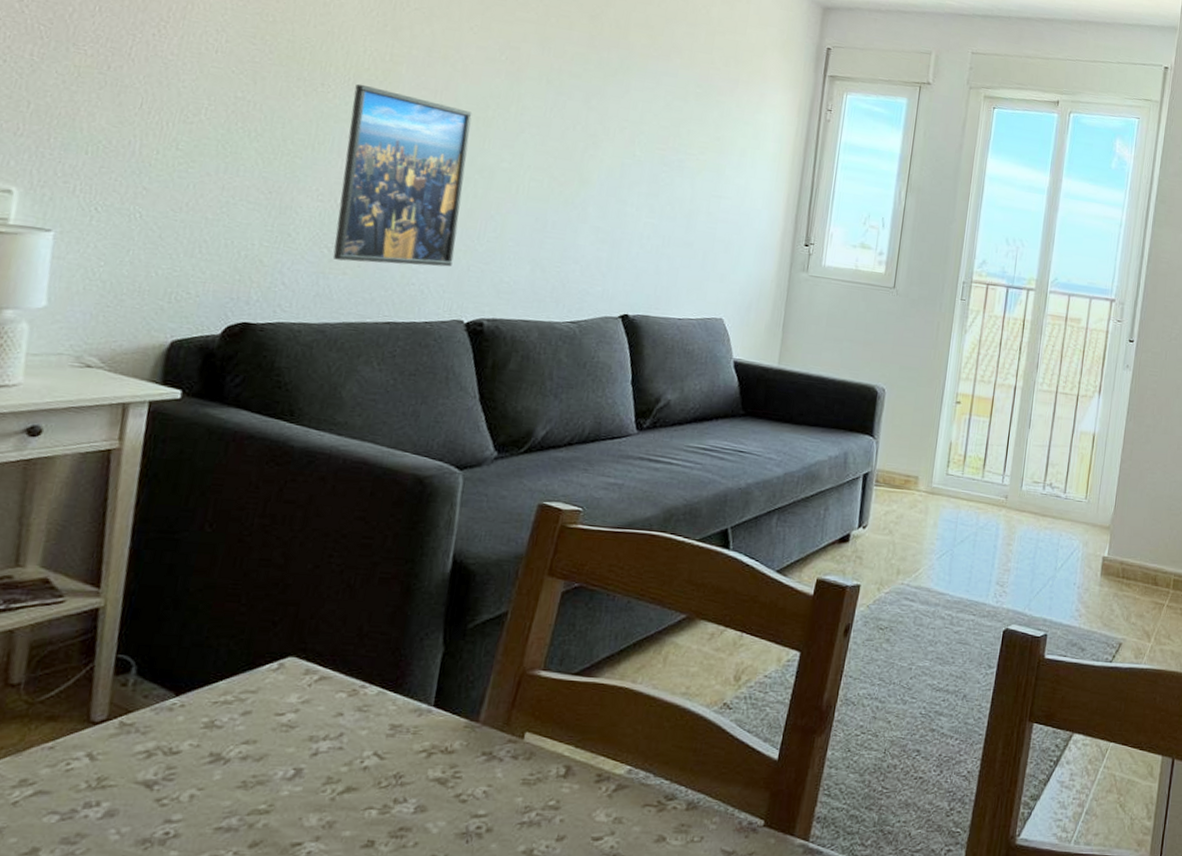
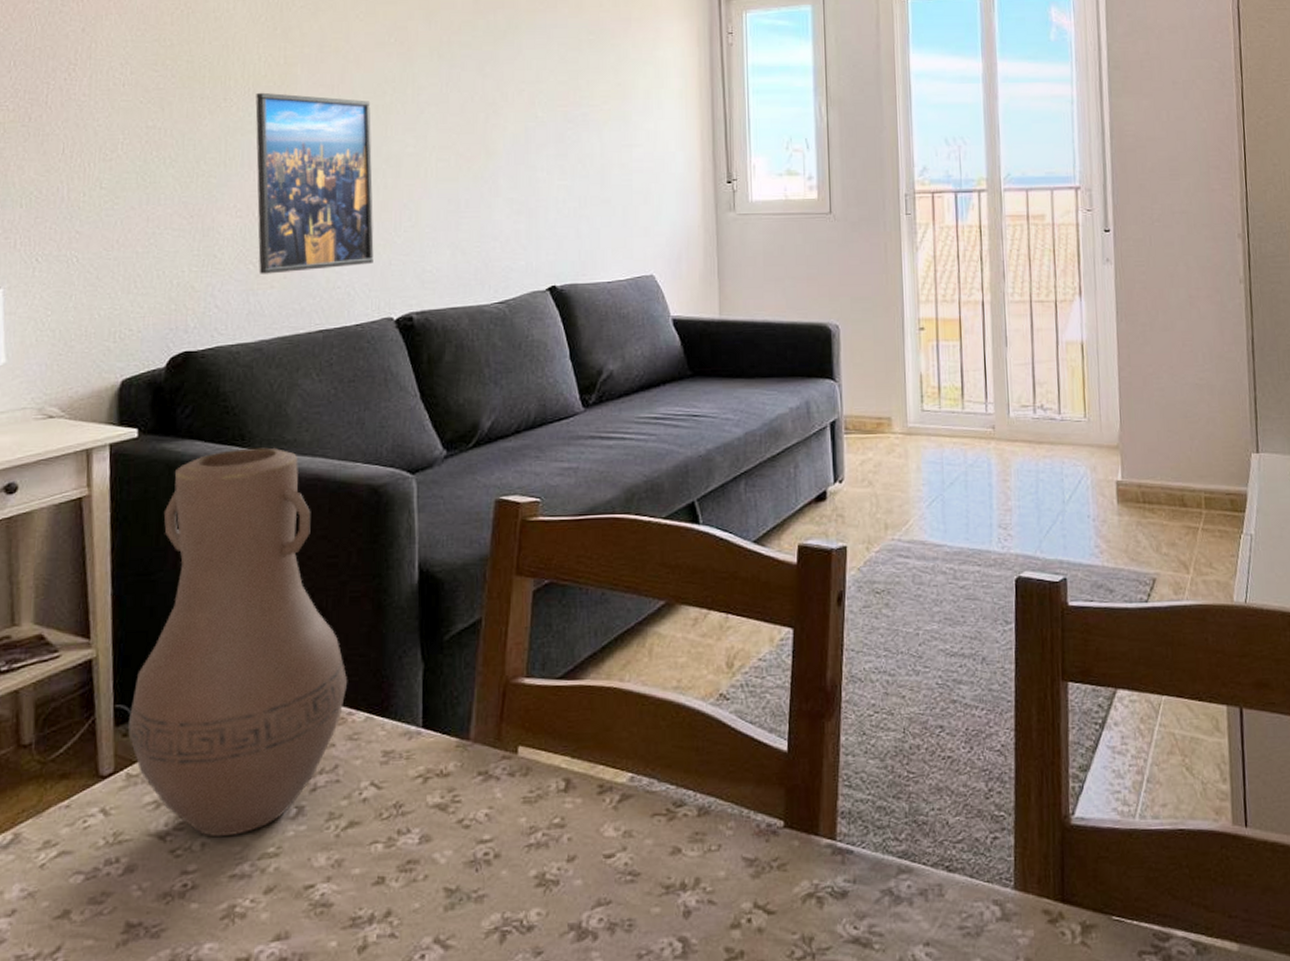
vase: none [128,423,366,791] -> present [128,447,348,837]

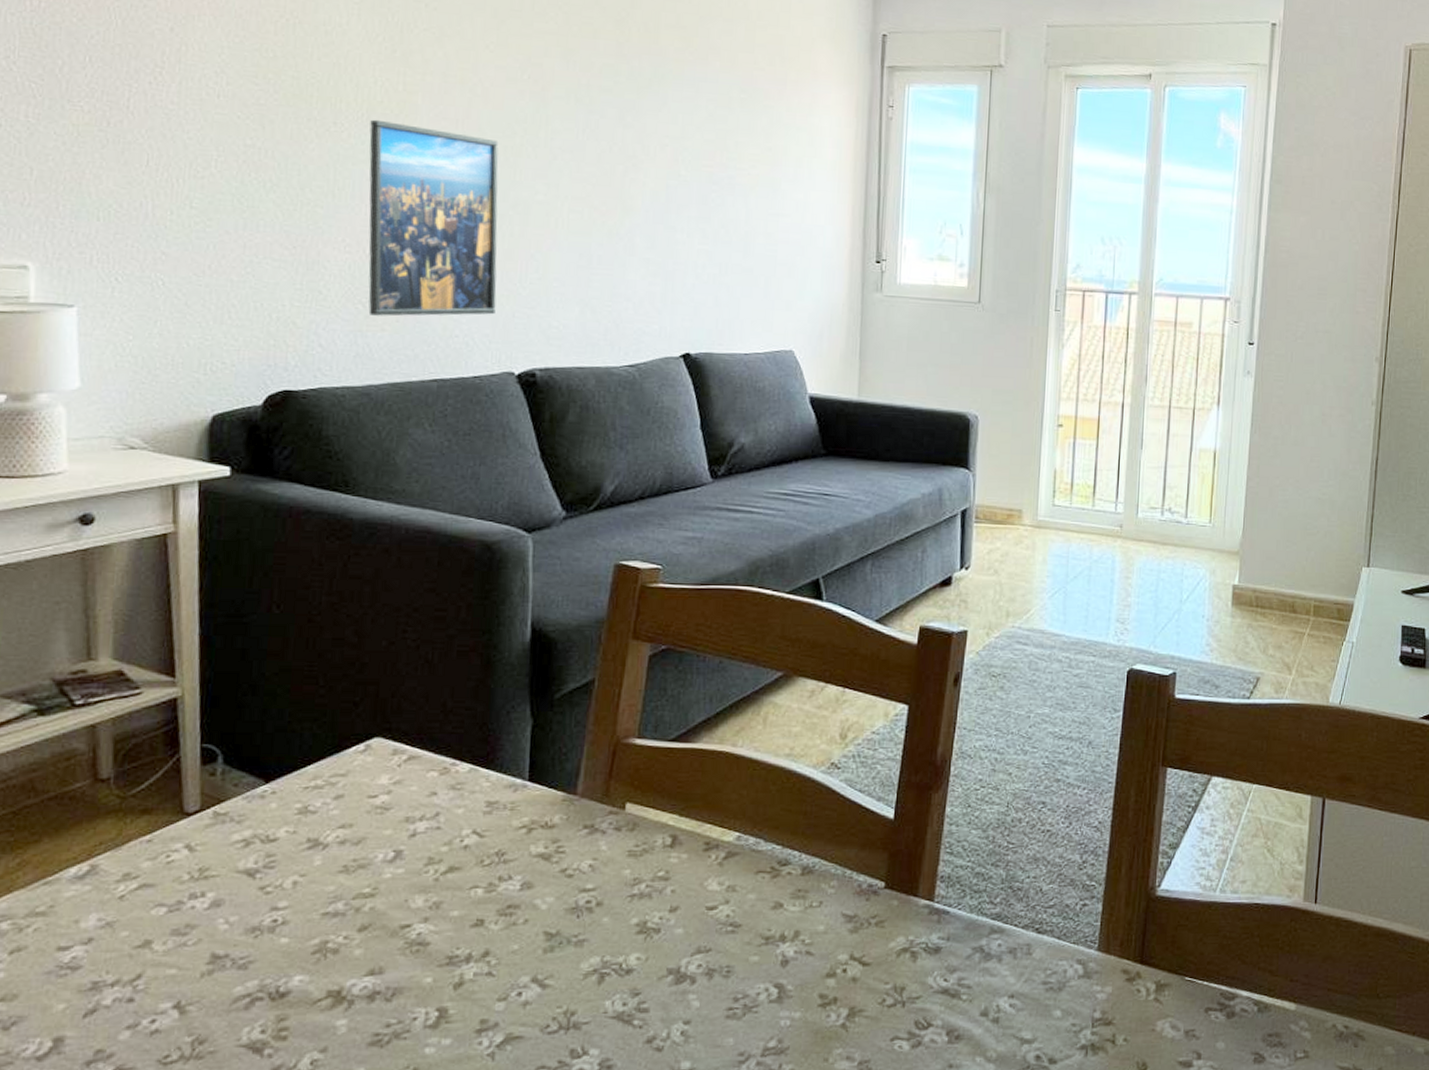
vase: present [128,447,348,837] -> none [216,495,453,877]

